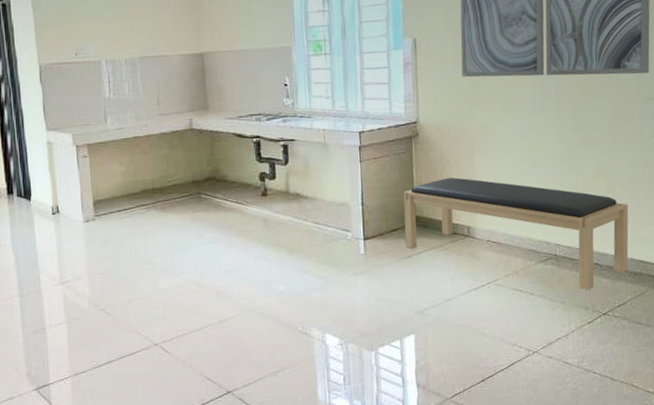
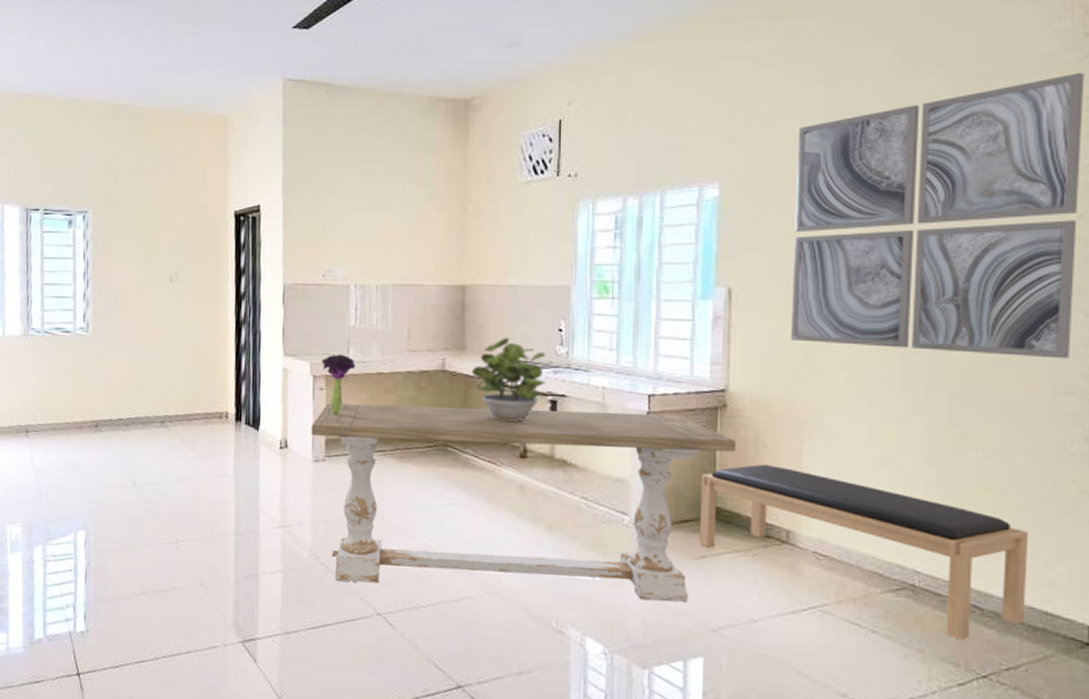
dining table: none [79,146,427,322] -> present [311,403,736,602]
bouquet: none [82,123,114,178] -> present [321,353,356,415]
potted plant: none [216,95,277,167] -> present [472,337,546,423]

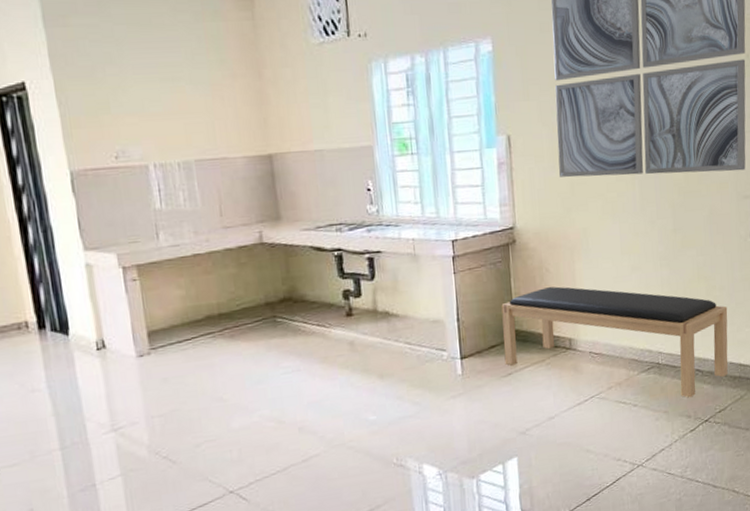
dining table: present [311,403,736,602] -> none [129,255,526,470]
bouquet: present [321,353,356,415] -> none [129,240,169,305]
potted plant: present [472,337,546,423] -> none [290,202,361,284]

